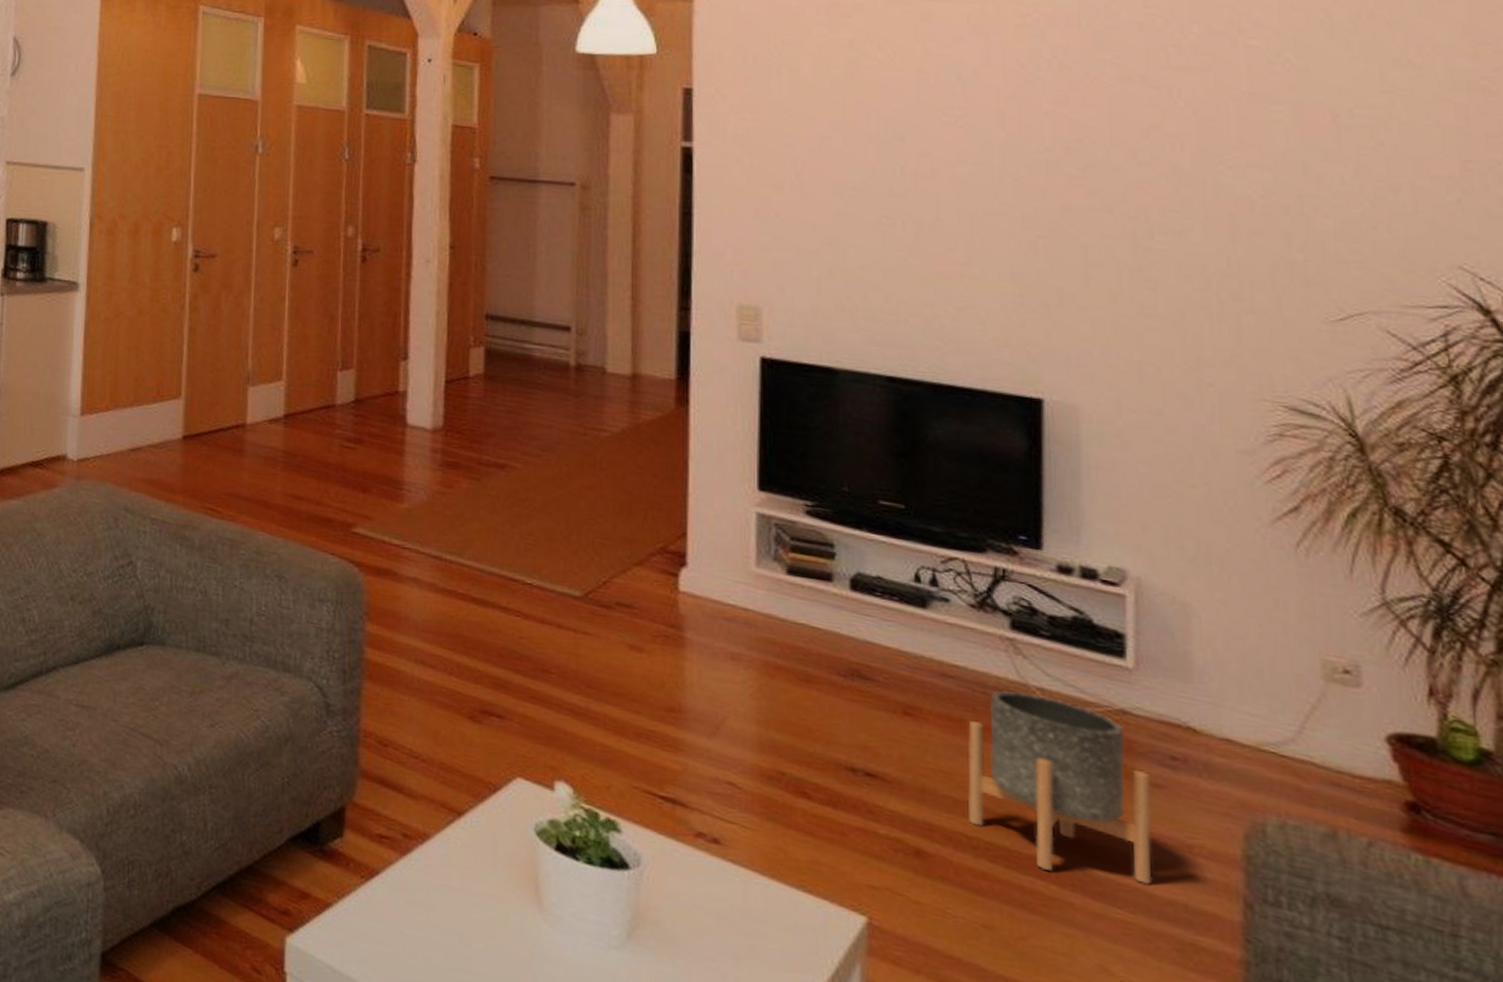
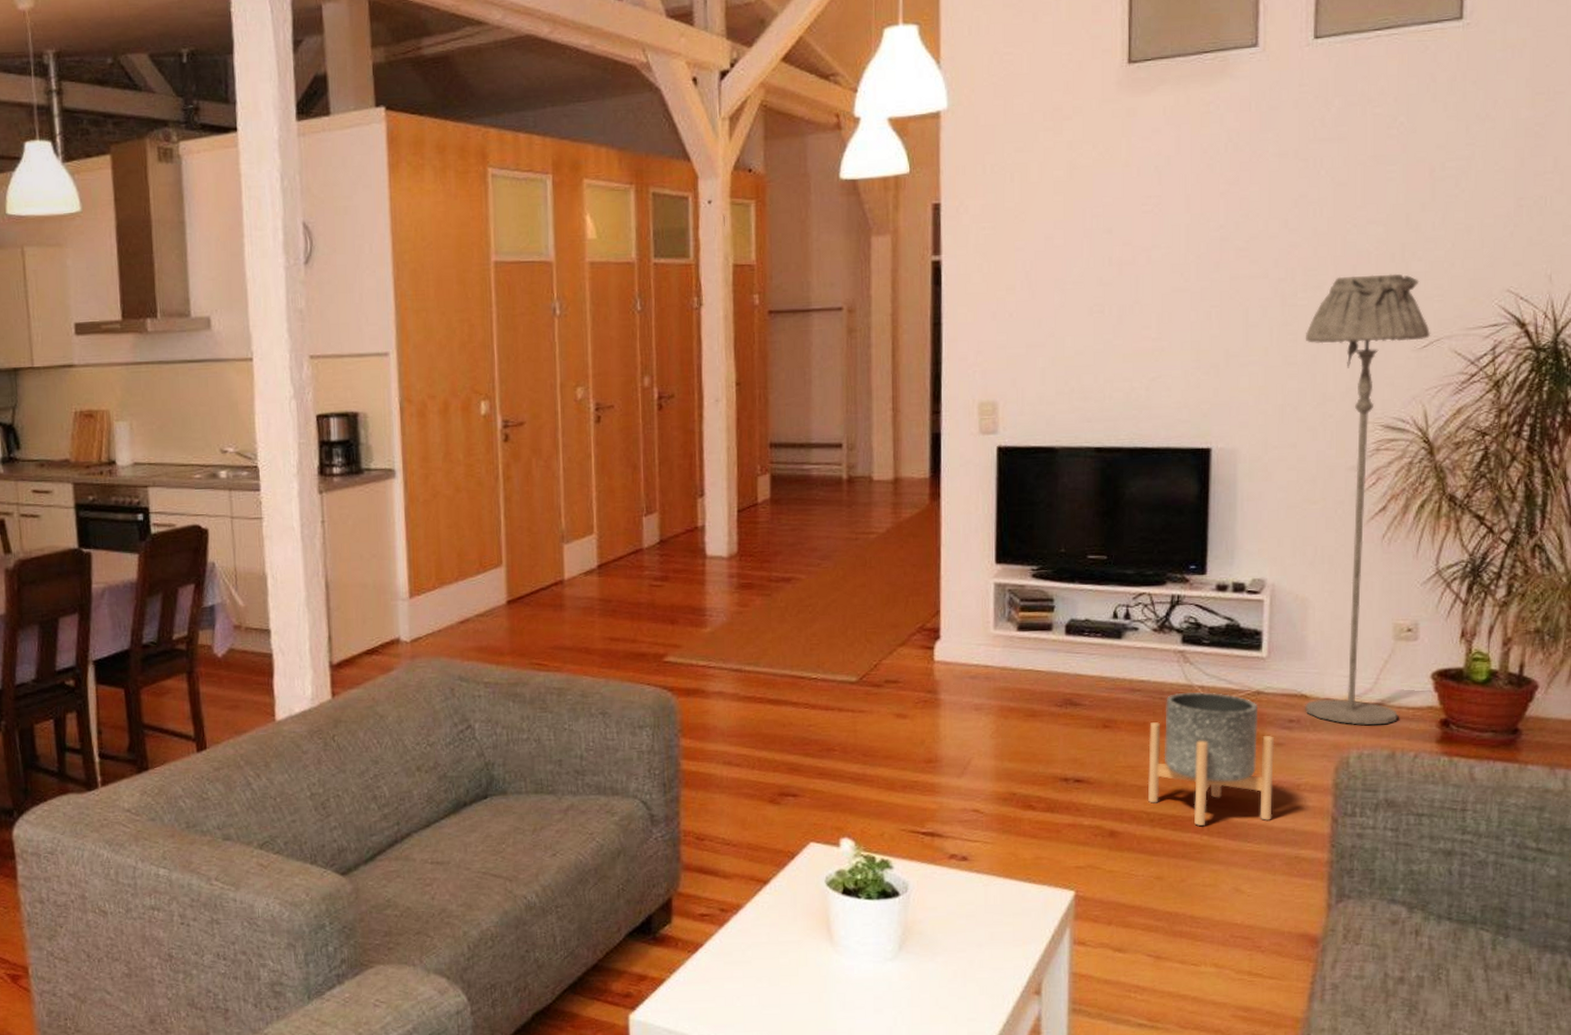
floor lamp: none [1167,223,1350,791] -> present [1305,273,1431,726]

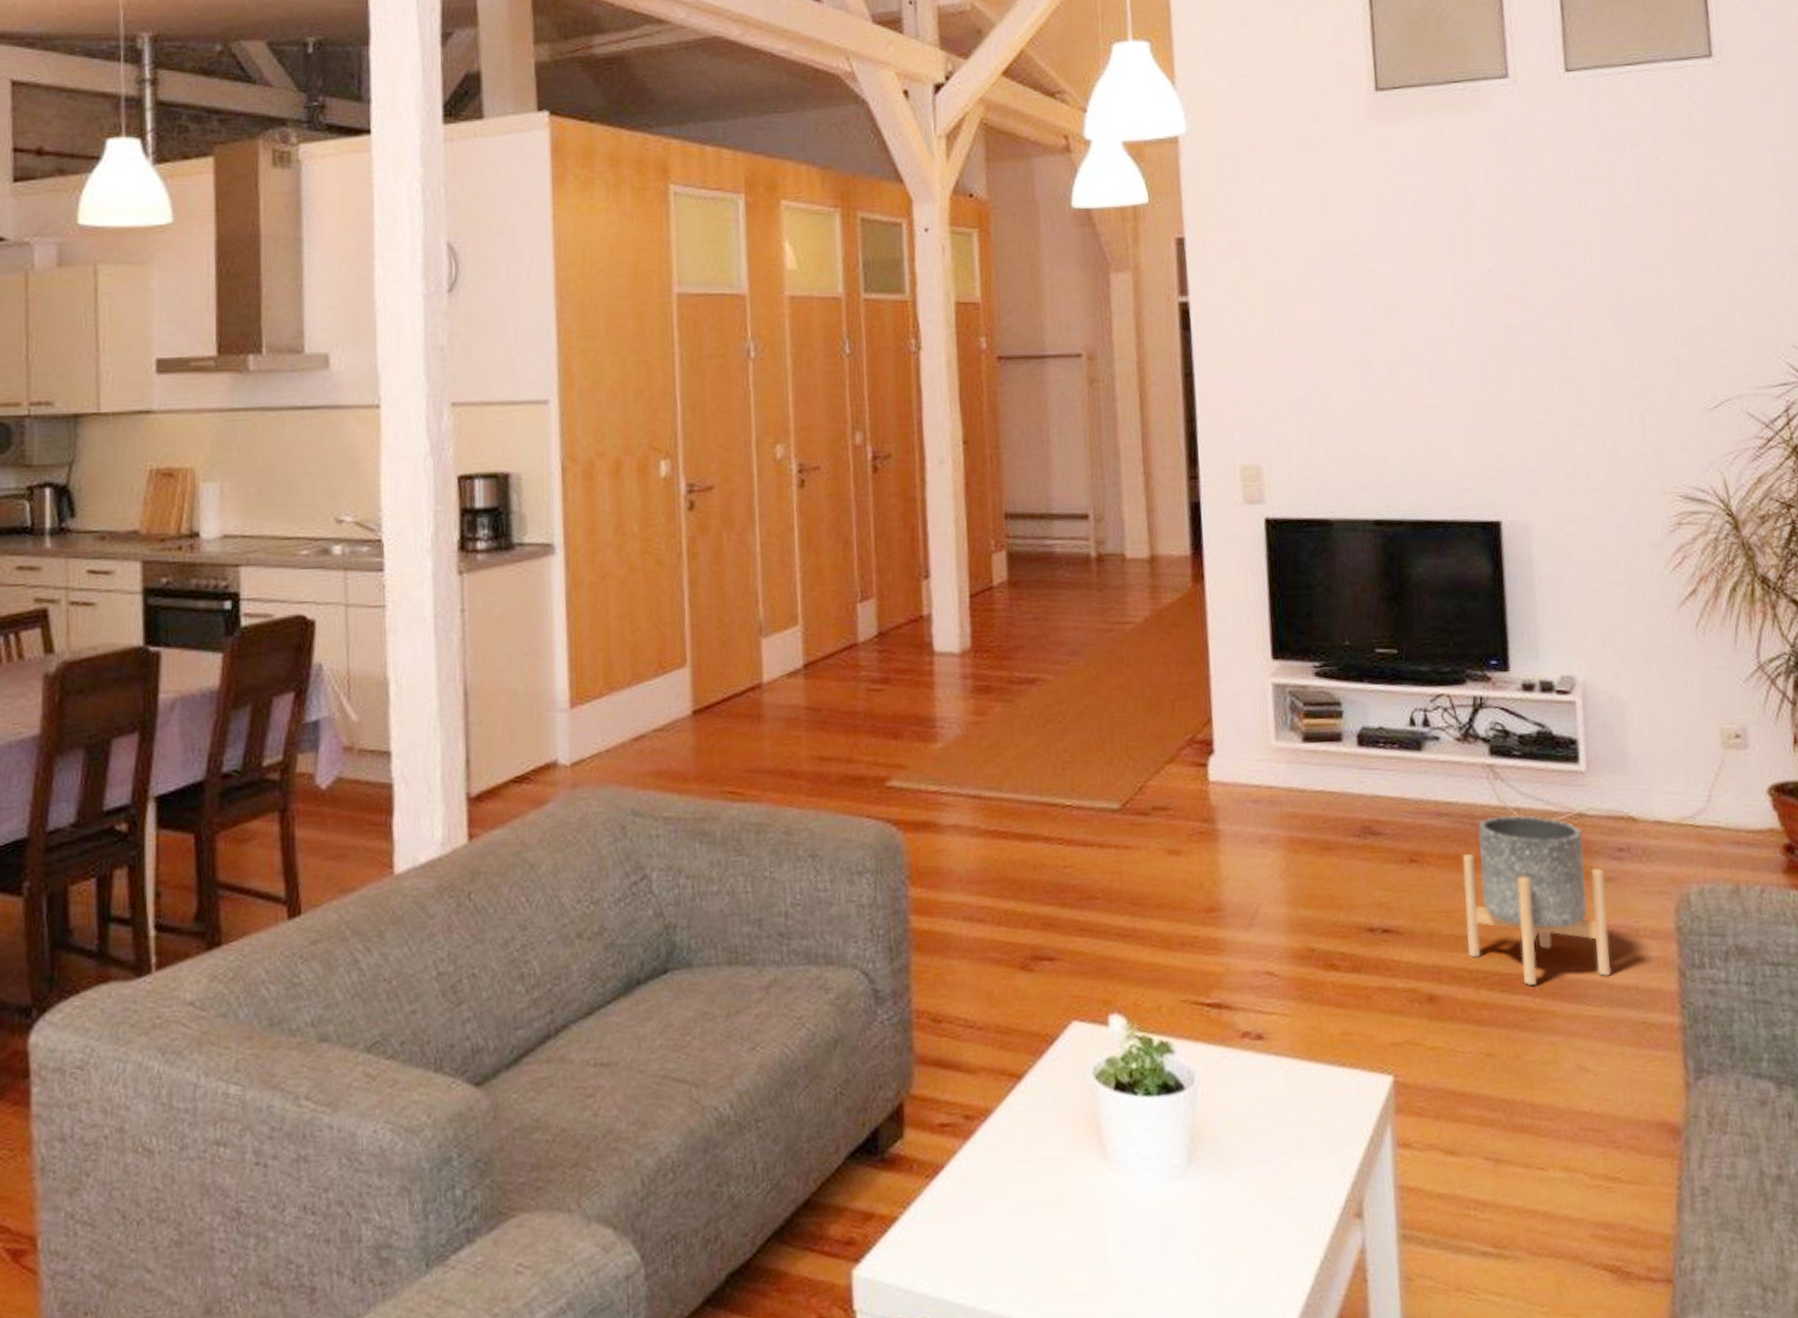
floor lamp: present [1305,273,1431,726] -> none [1589,325,1738,854]

